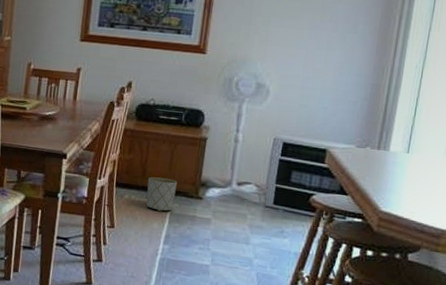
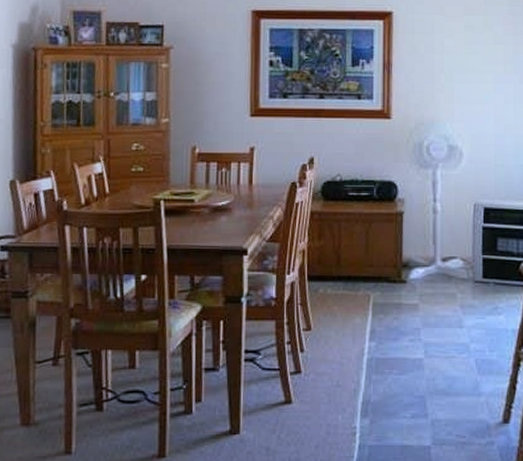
planter: present [146,177,178,211] -> none [344,264,377,303]

